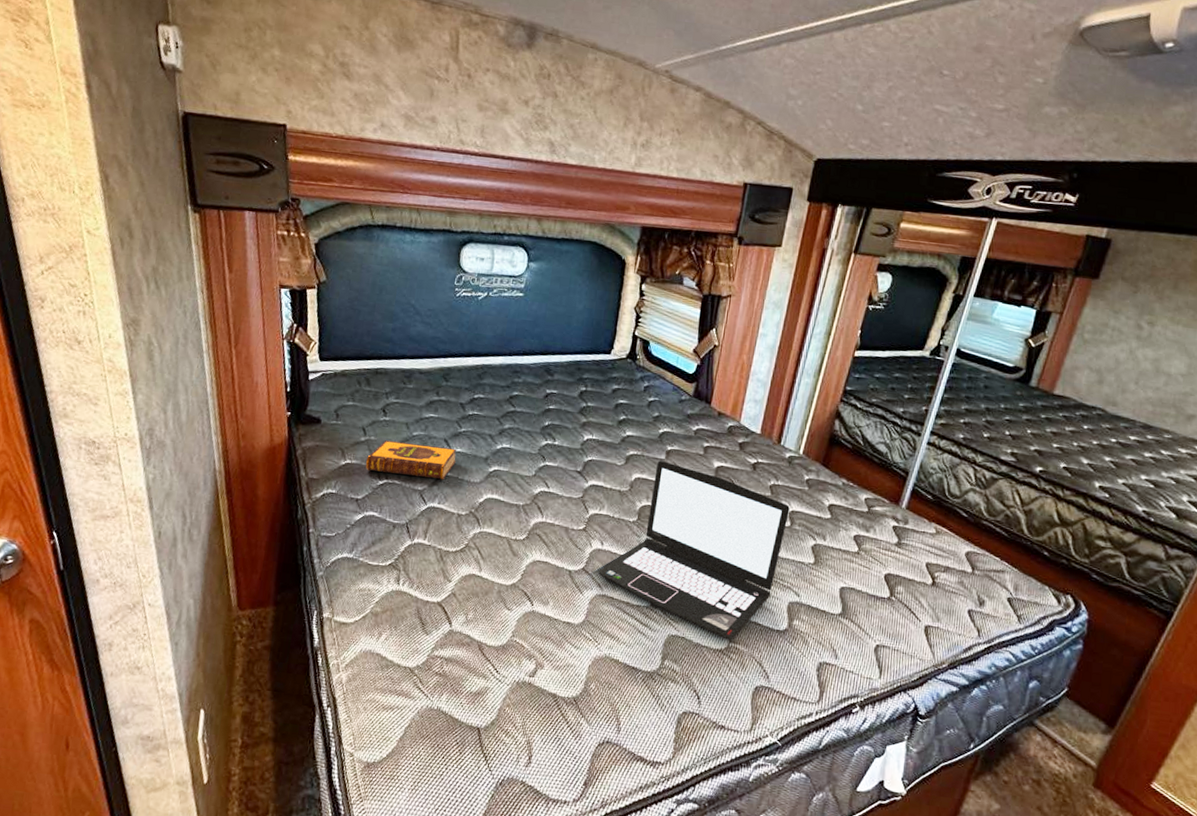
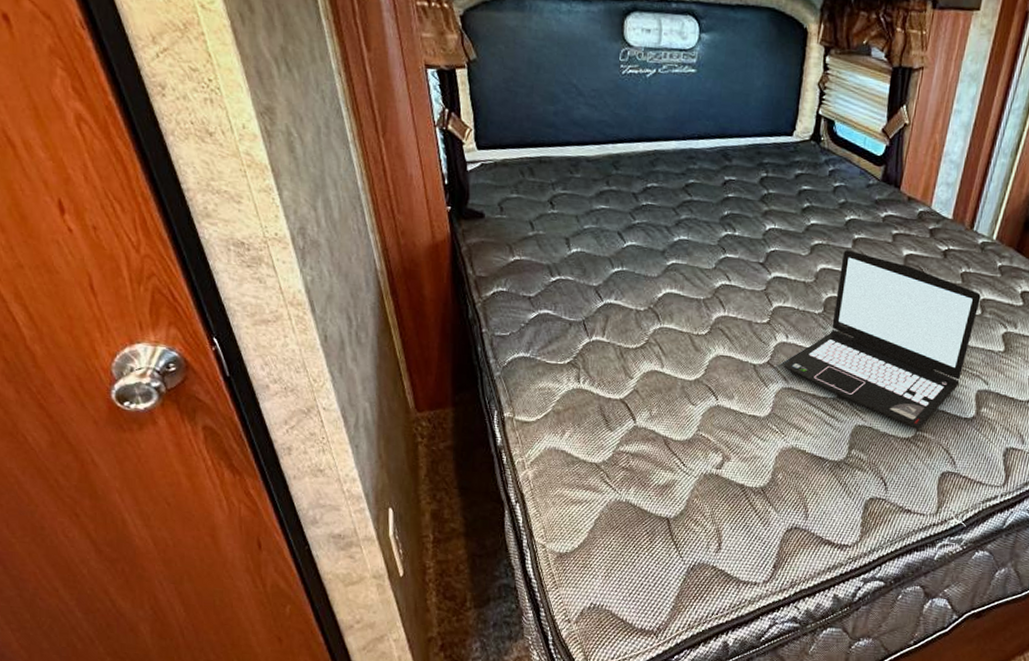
hardback book: present [365,440,457,480] -> none [535,235,632,275]

